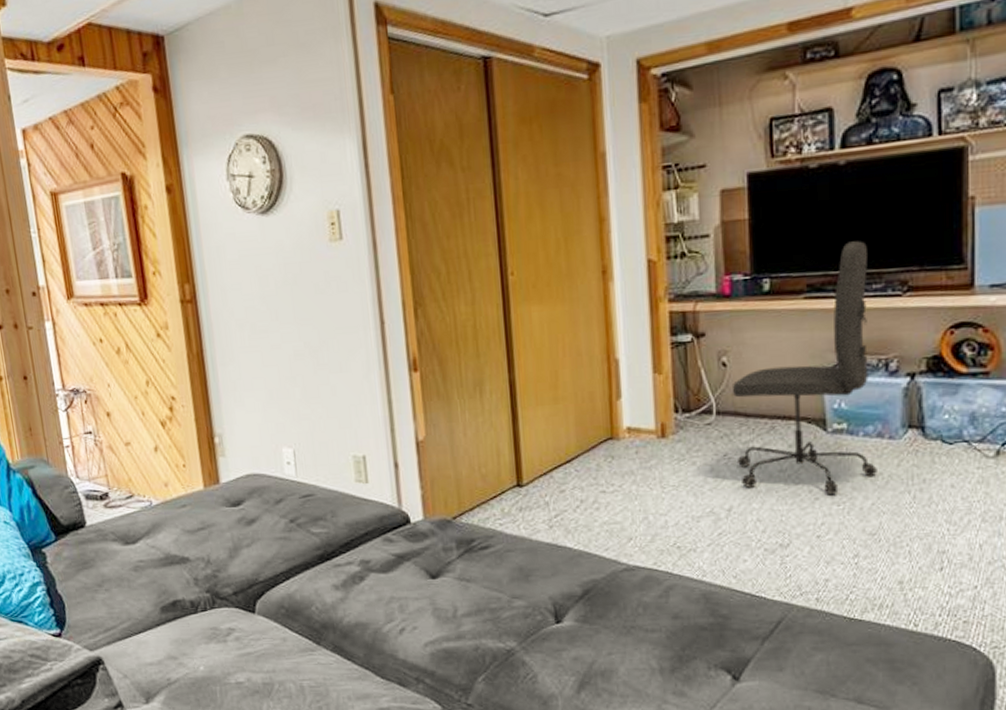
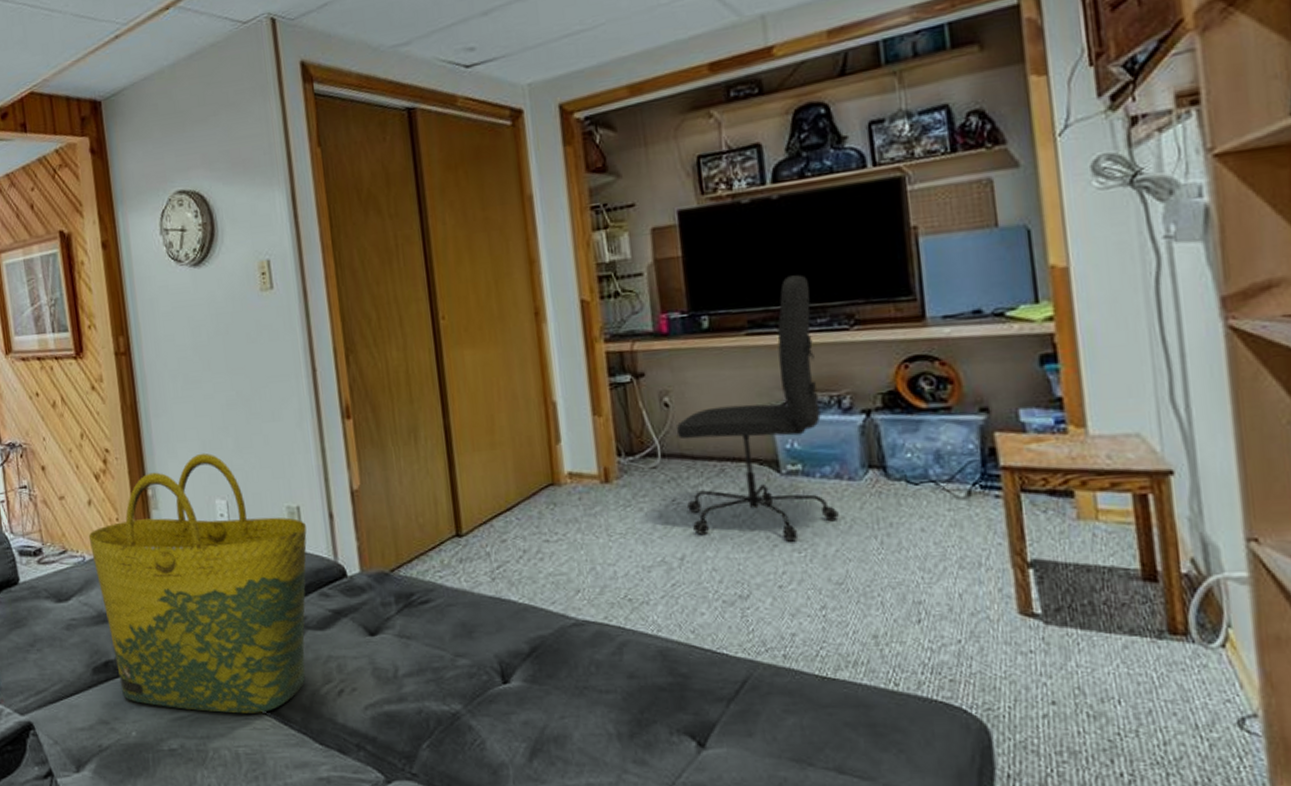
tote bag: none [155,402,372,650] -> present [88,452,307,714]

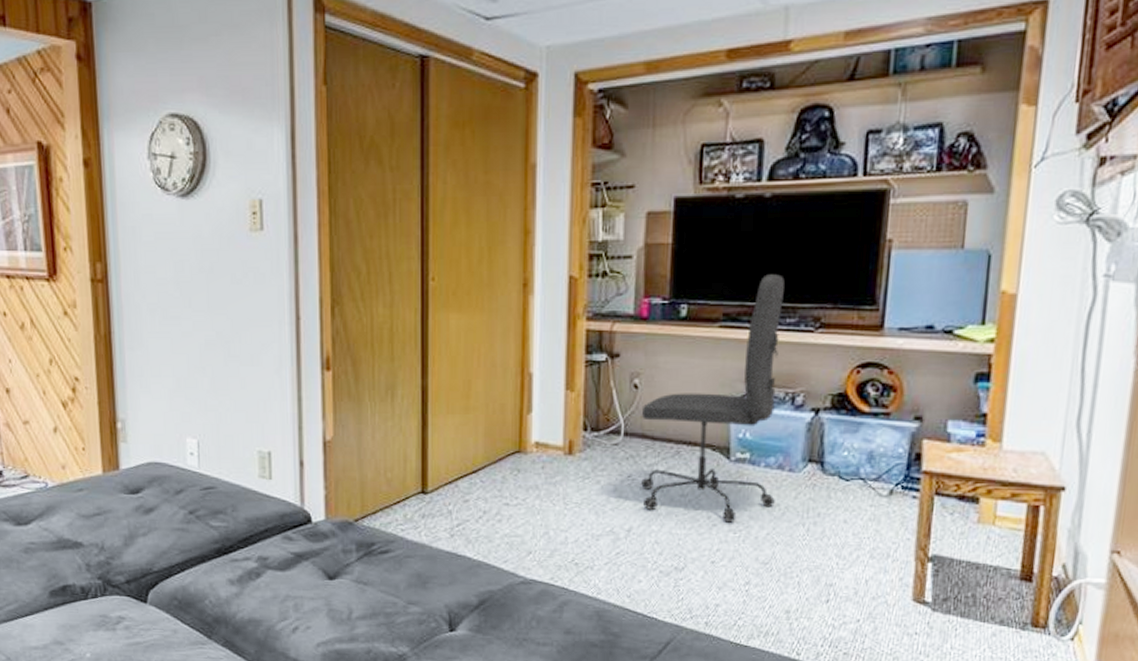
tote bag: present [88,452,307,714] -> none [52,390,276,644]

